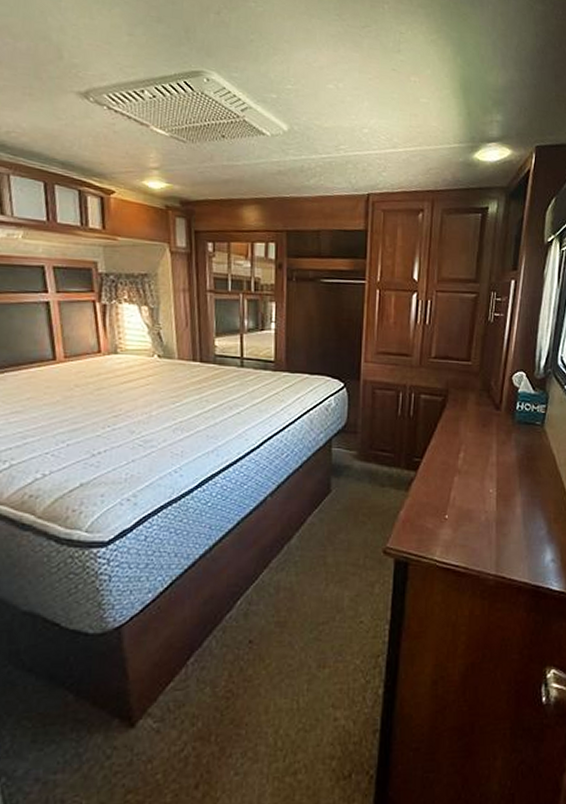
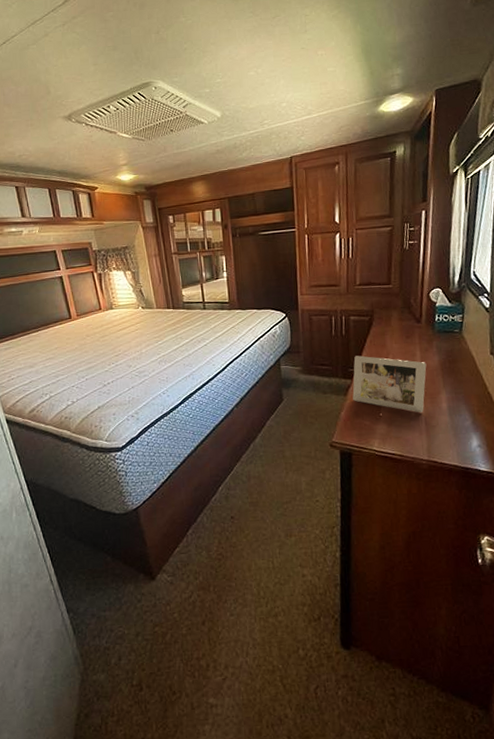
photo frame: none [415,443,503,518] -> present [352,355,427,413]

